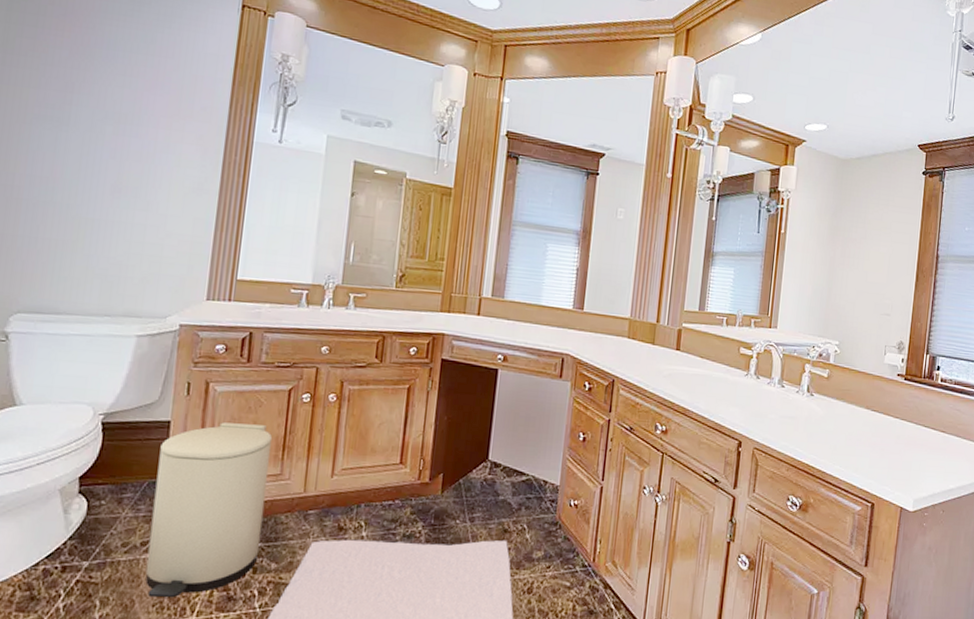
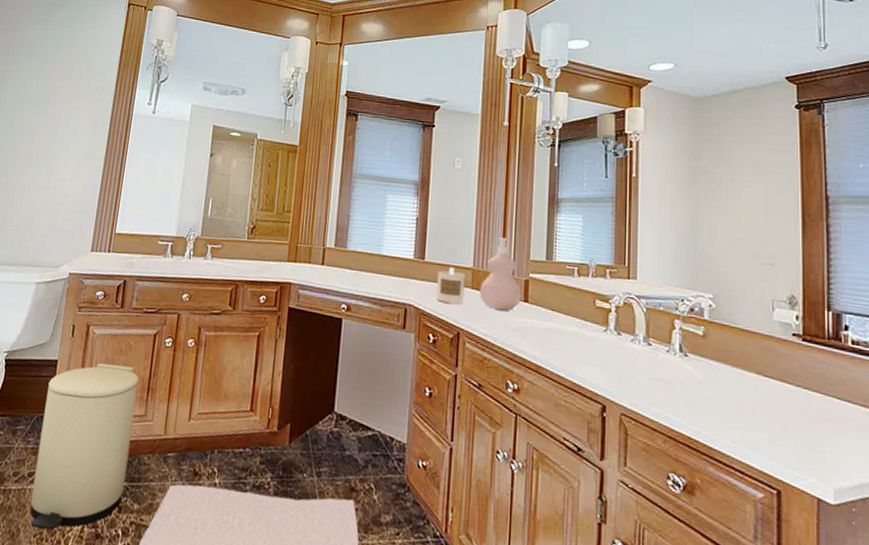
candle: none [593,318,623,354] -> present [436,267,466,305]
soap bottle: none [634,289,674,358] -> present [479,237,522,311]

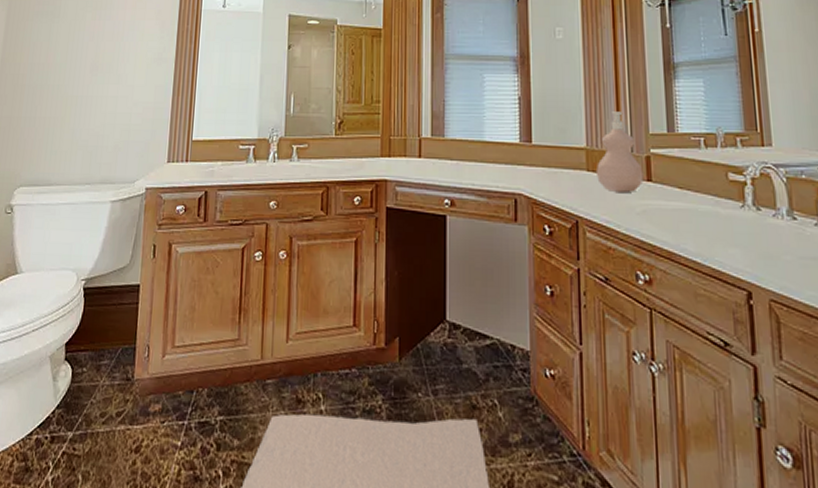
pedal bin: present [30,363,140,530] -> none [120,285,230,476]
candle: present [436,267,466,305] -> none [548,149,580,190]

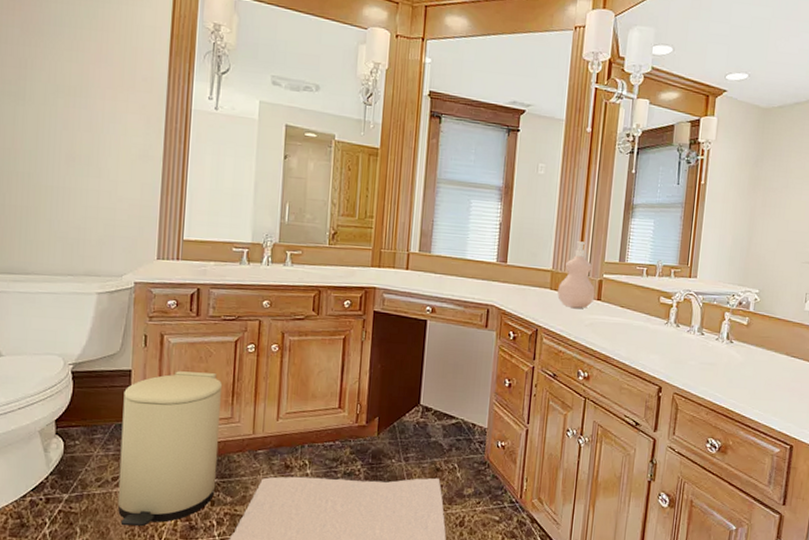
pedal bin: none [120,285,230,476] -> present [117,371,223,527]

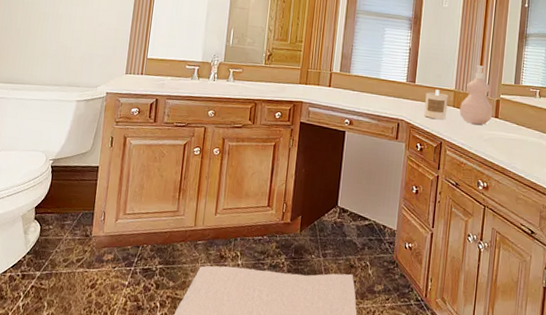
pedal bin: present [117,371,223,527] -> none [79,168,172,305]
candle: none [517,270,545,304] -> present [424,90,449,120]

